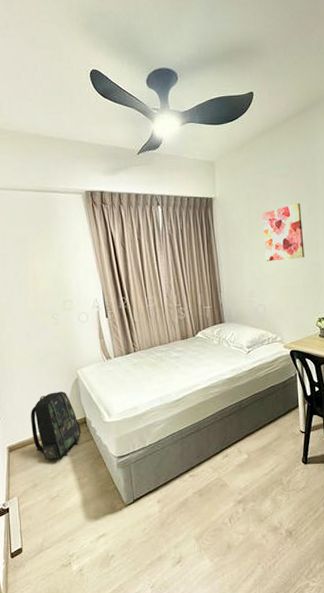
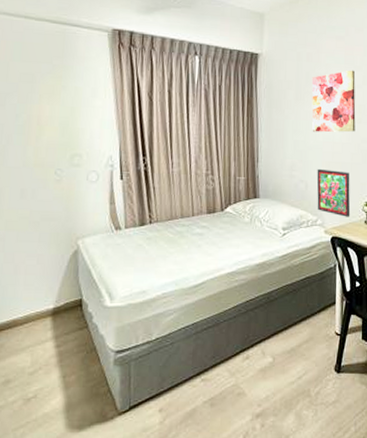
backpack: present [31,391,82,462] -> none [11,265,75,353]
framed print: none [273,293,306,333] -> present [316,168,351,217]

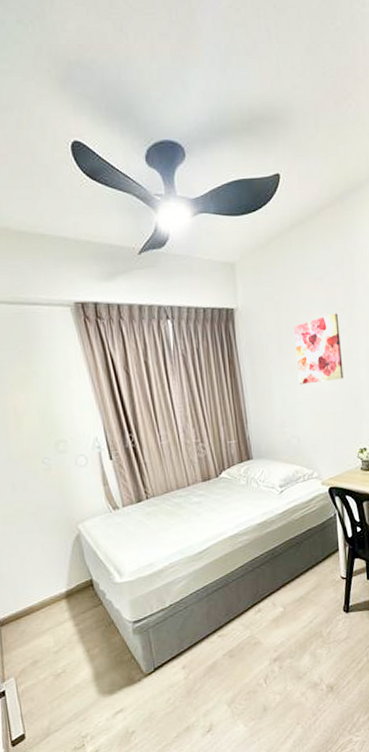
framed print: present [316,168,351,217] -> none [308,421,346,467]

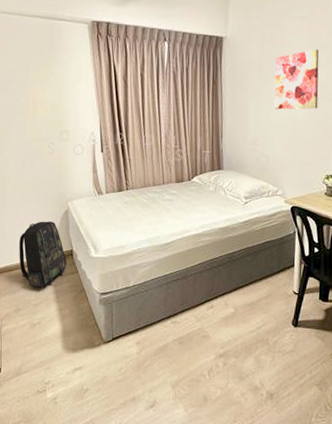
backpack: none [23,551,89,633] -> present [19,221,67,290]

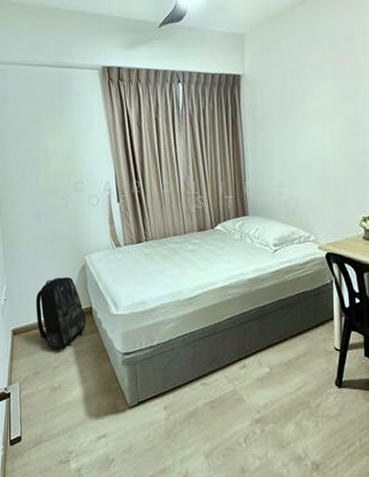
wall art: present [274,49,319,110] -> none [298,81,348,148]

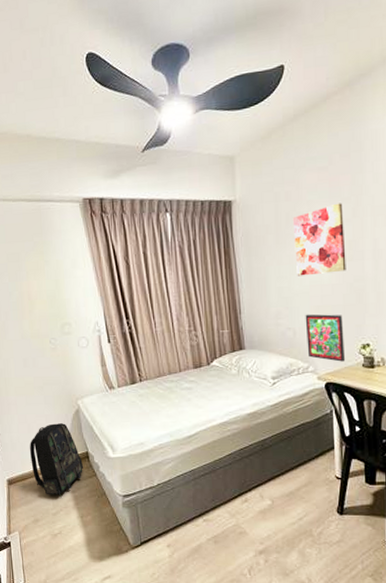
wall art: none [298,81,348,148] -> present [292,203,346,276]
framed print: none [307,184,347,233] -> present [305,314,346,362]

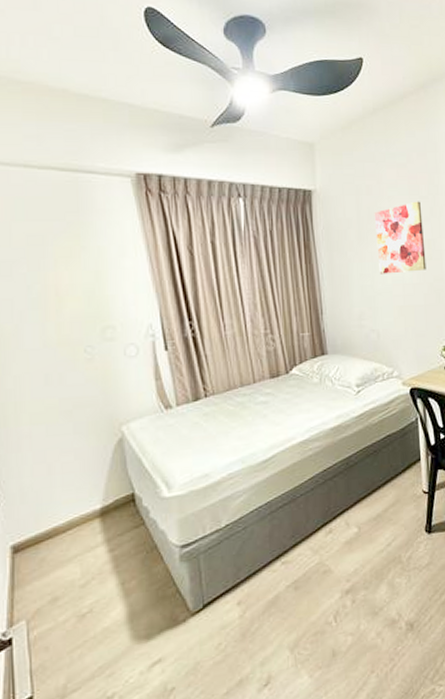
backpack: present [30,423,84,498] -> none [49,458,128,561]
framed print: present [305,314,346,362] -> none [388,314,429,365]

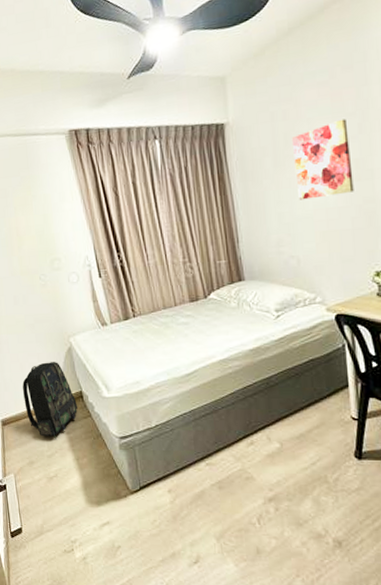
backpack: none [49,458,128,561] -> present [22,362,78,439]

